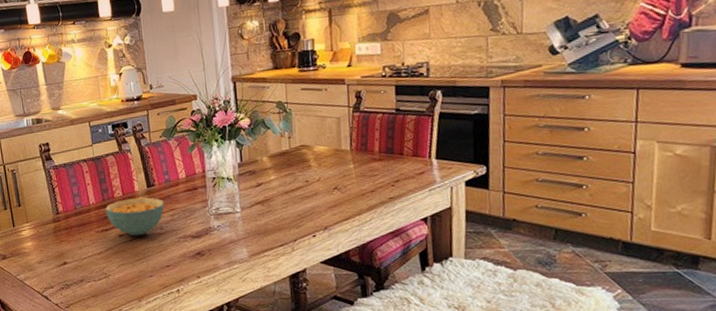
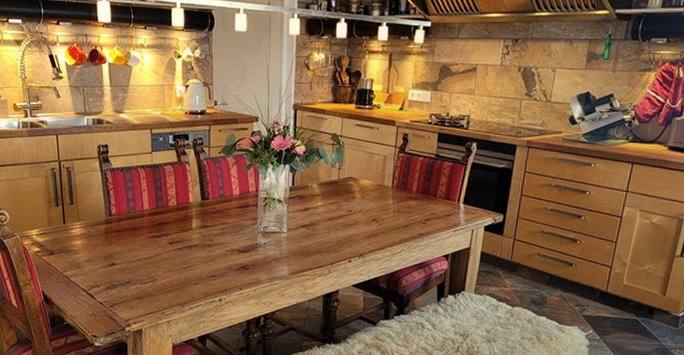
cereal bowl: present [105,197,164,236] -> none [159,209,216,245]

